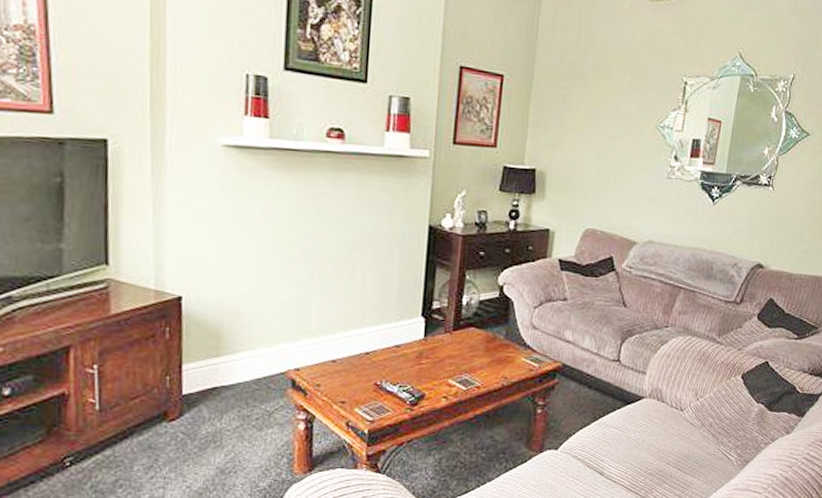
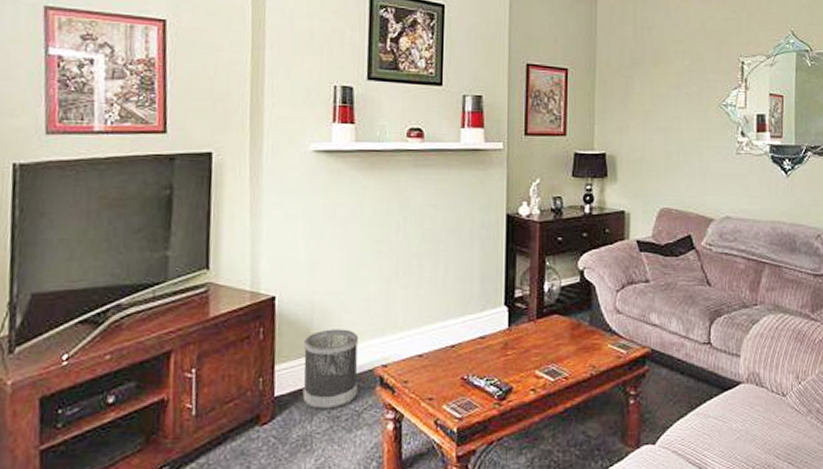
wastebasket: none [211,331,271,409] -> present [302,329,359,410]

